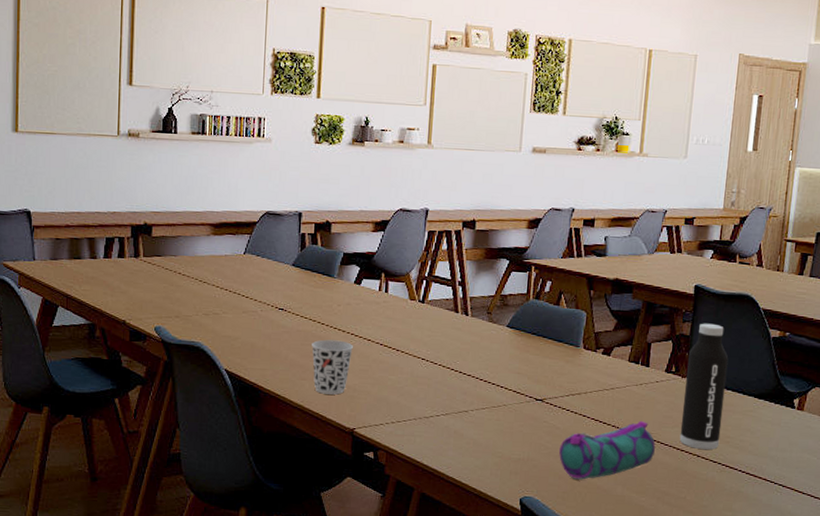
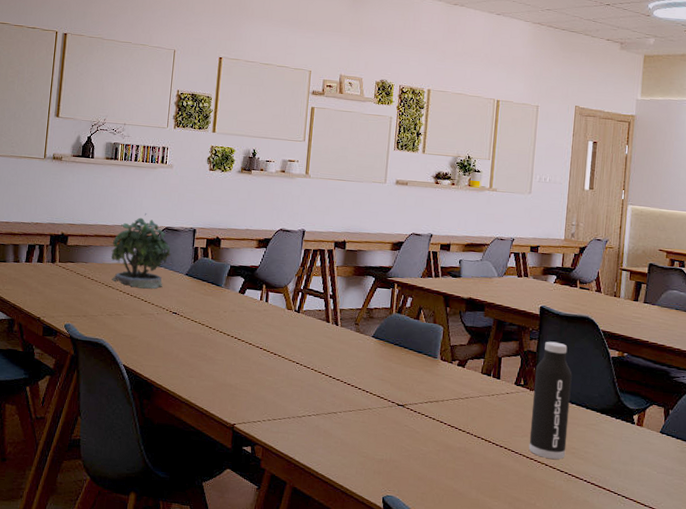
potted plant: none [204,195,274,283] -> present [111,212,171,289]
cup: present [312,339,354,395] -> none [200,341,237,392]
pencil case: present [559,421,655,480] -> none [418,429,507,482]

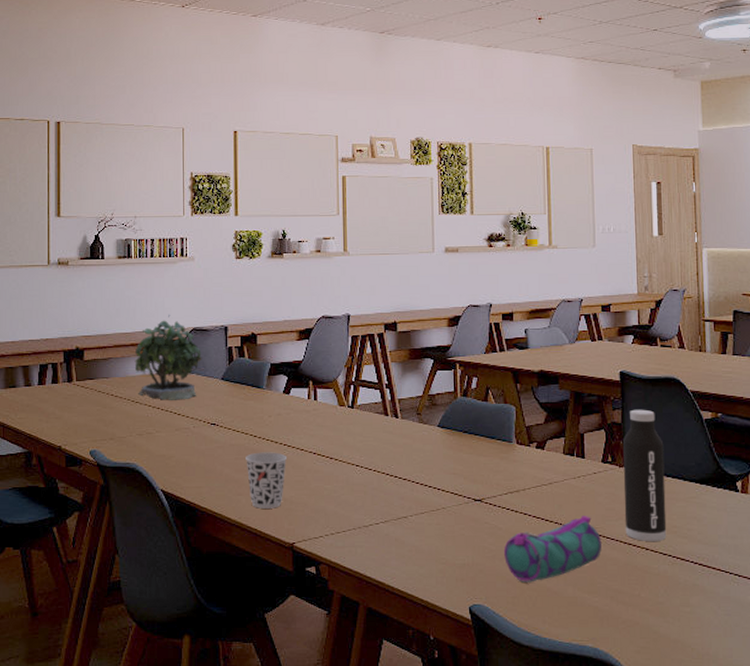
cup: none [200,341,237,392] -> present [246,452,288,509]
pencil case: none [418,429,507,482] -> present [504,516,602,582]

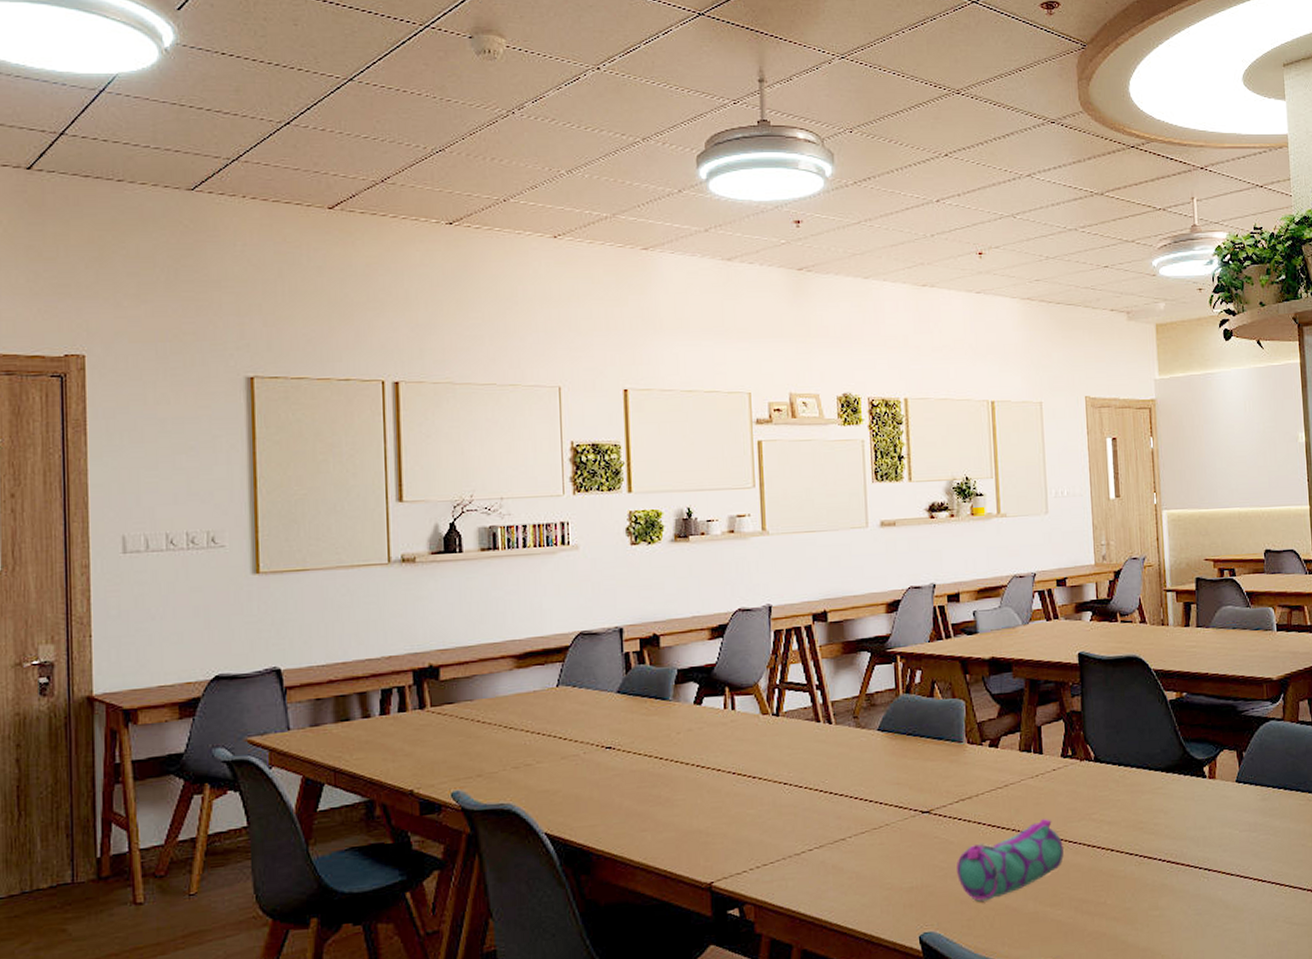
potted plant: present [134,314,203,400] -> none [505,616,593,723]
cup: present [246,452,288,509] -> none [650,775,702,845]
water bottle: present [622,409,667,541] -> none [1083,694,1133,842]

